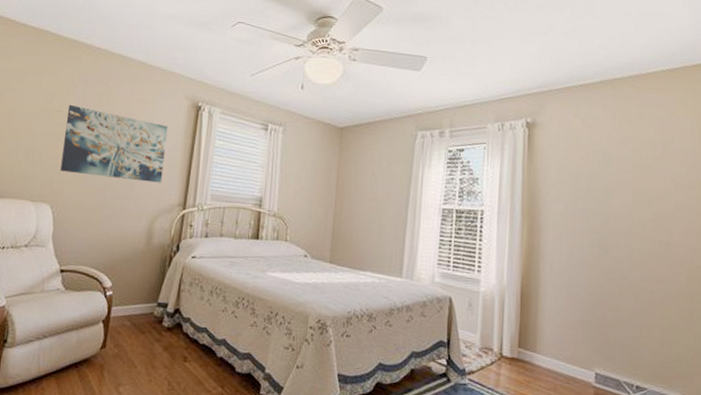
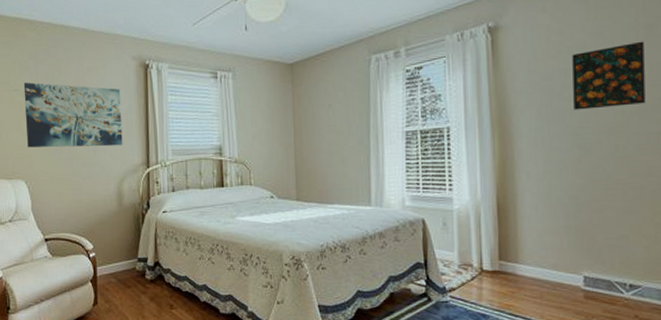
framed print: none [597,156,660,214] -> present [572,41,646,110]

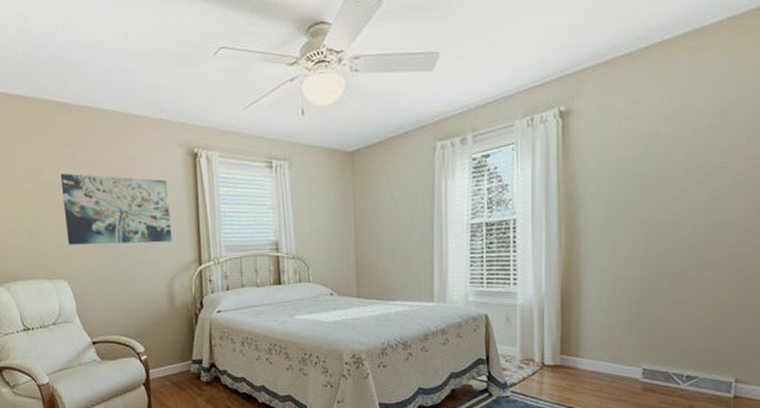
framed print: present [572,41,646,110] -> none [643,126,717,200]

